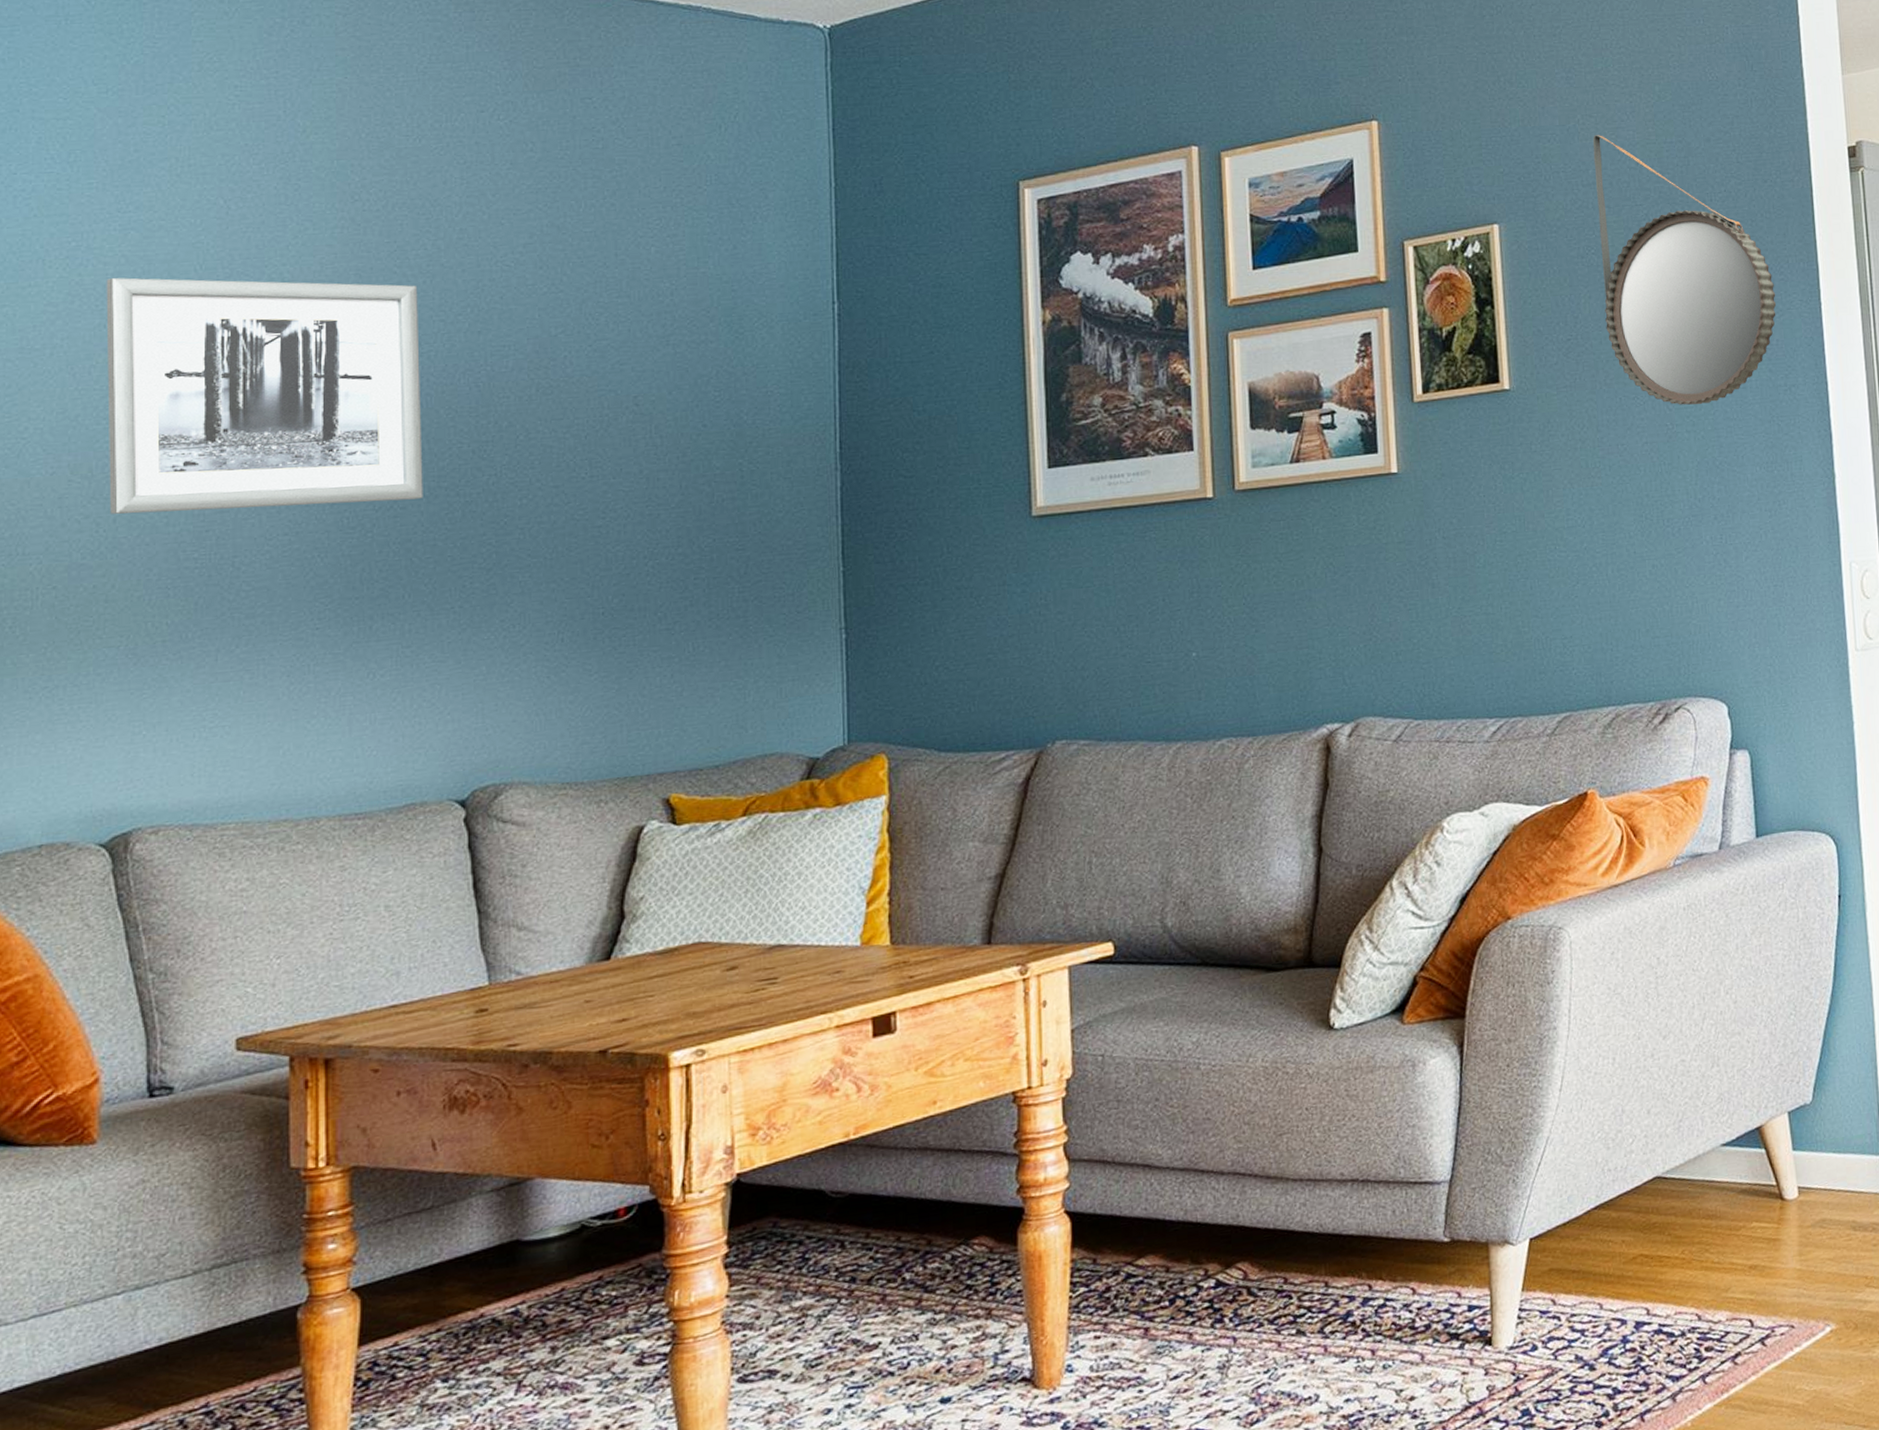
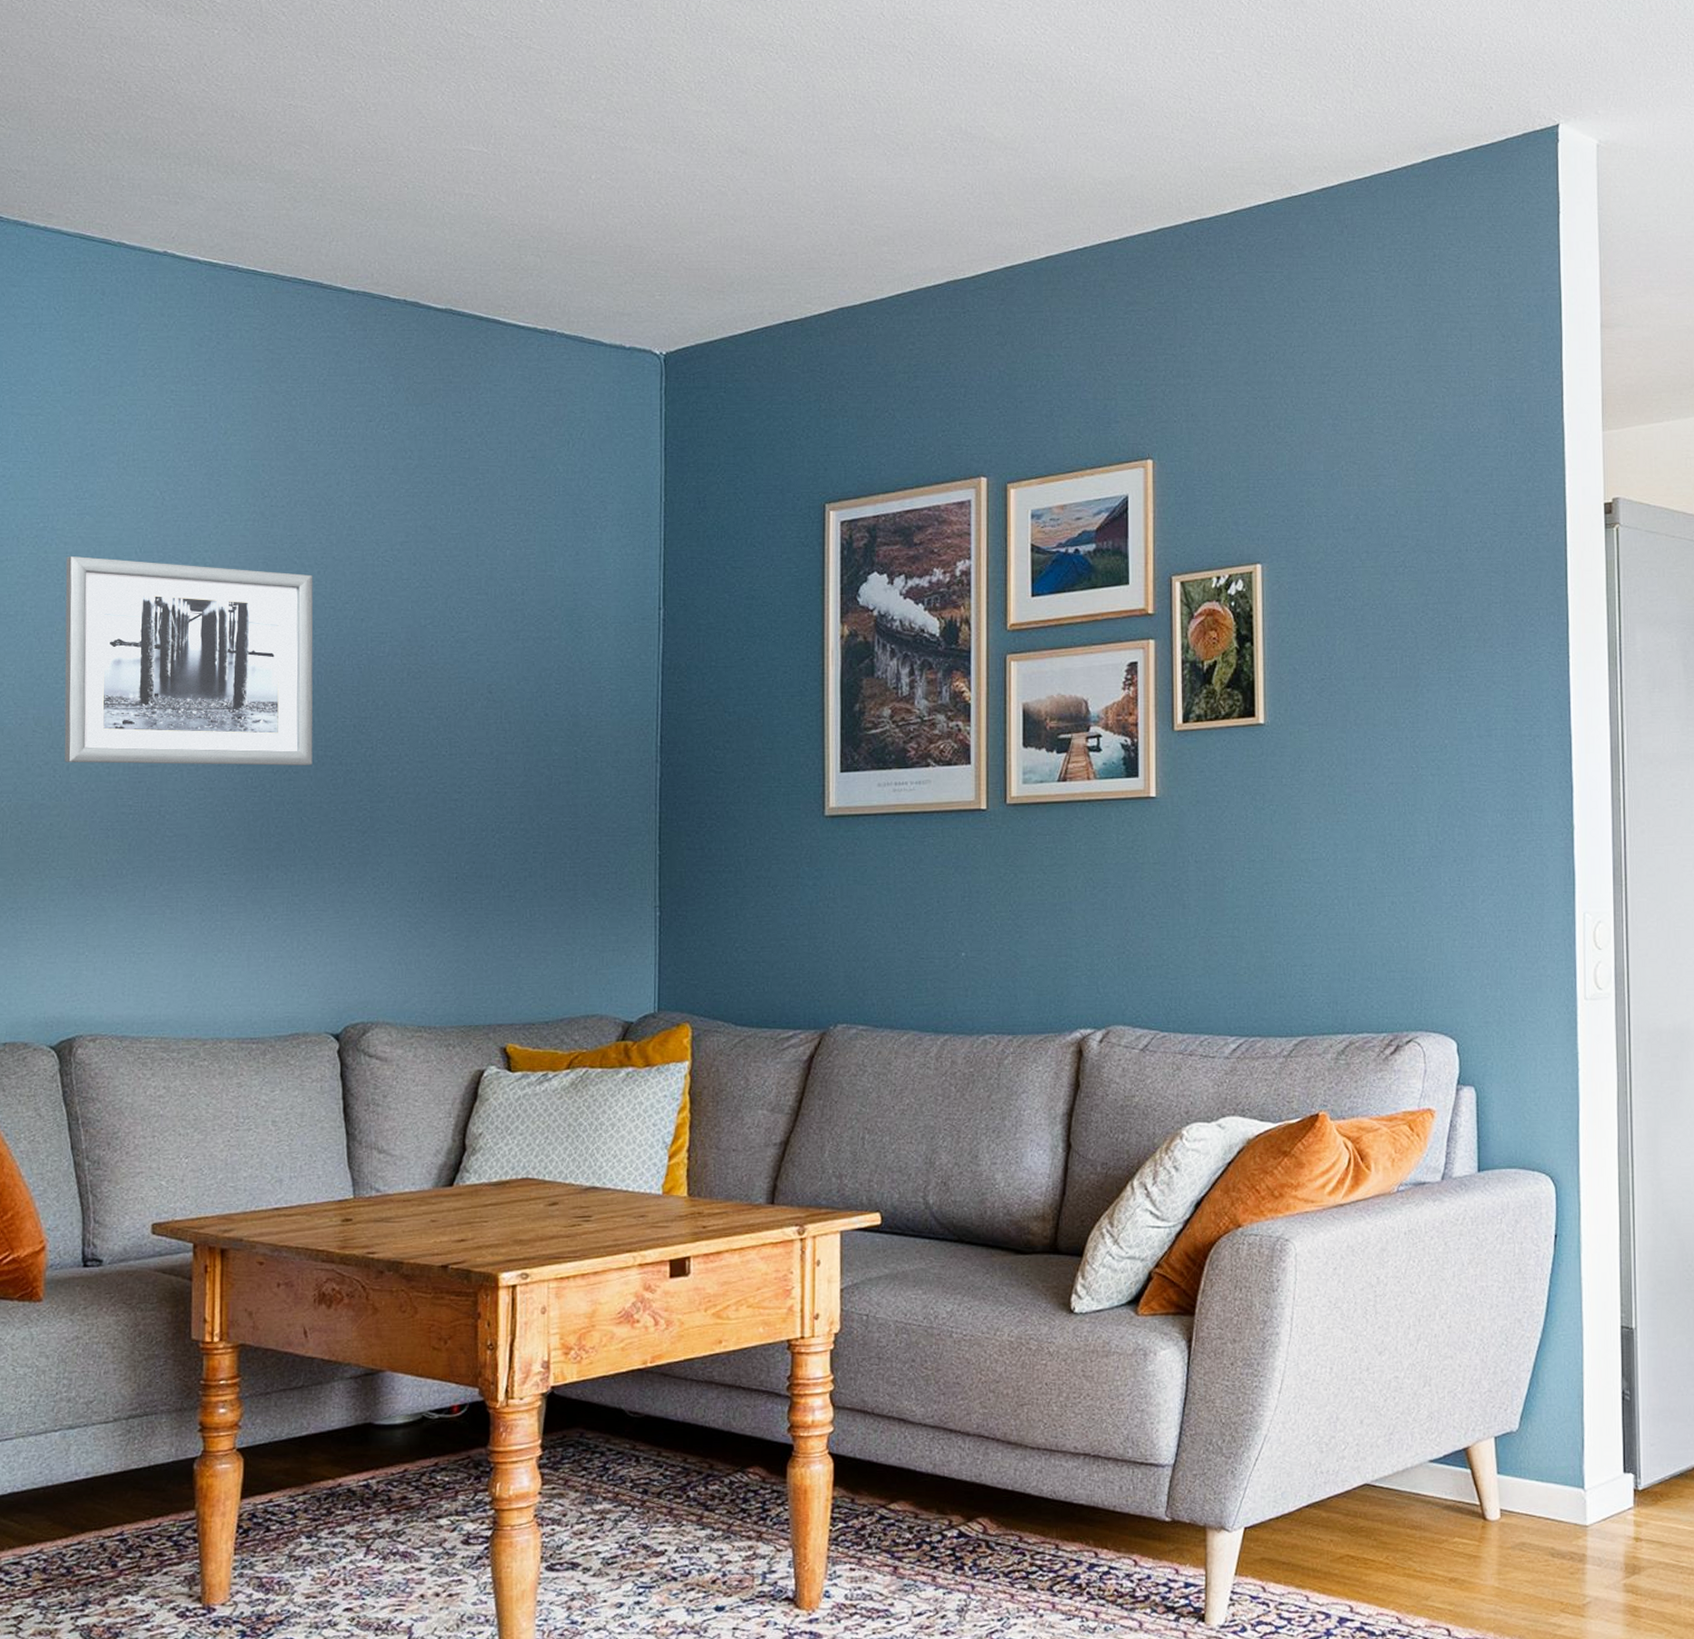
home mirror: present [1592,135,1777,405] -> none [1355,482,1525,750]

